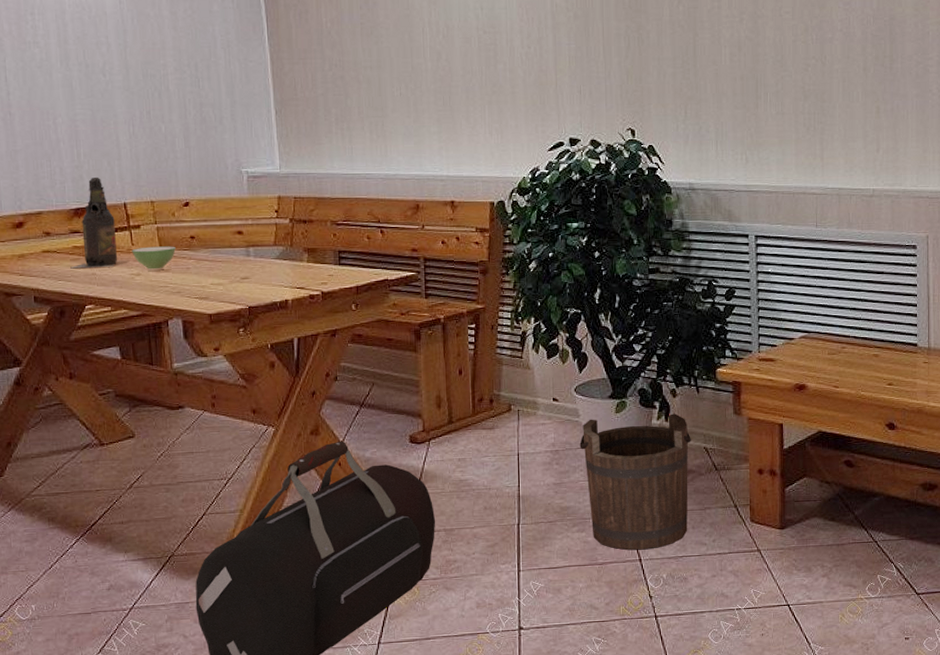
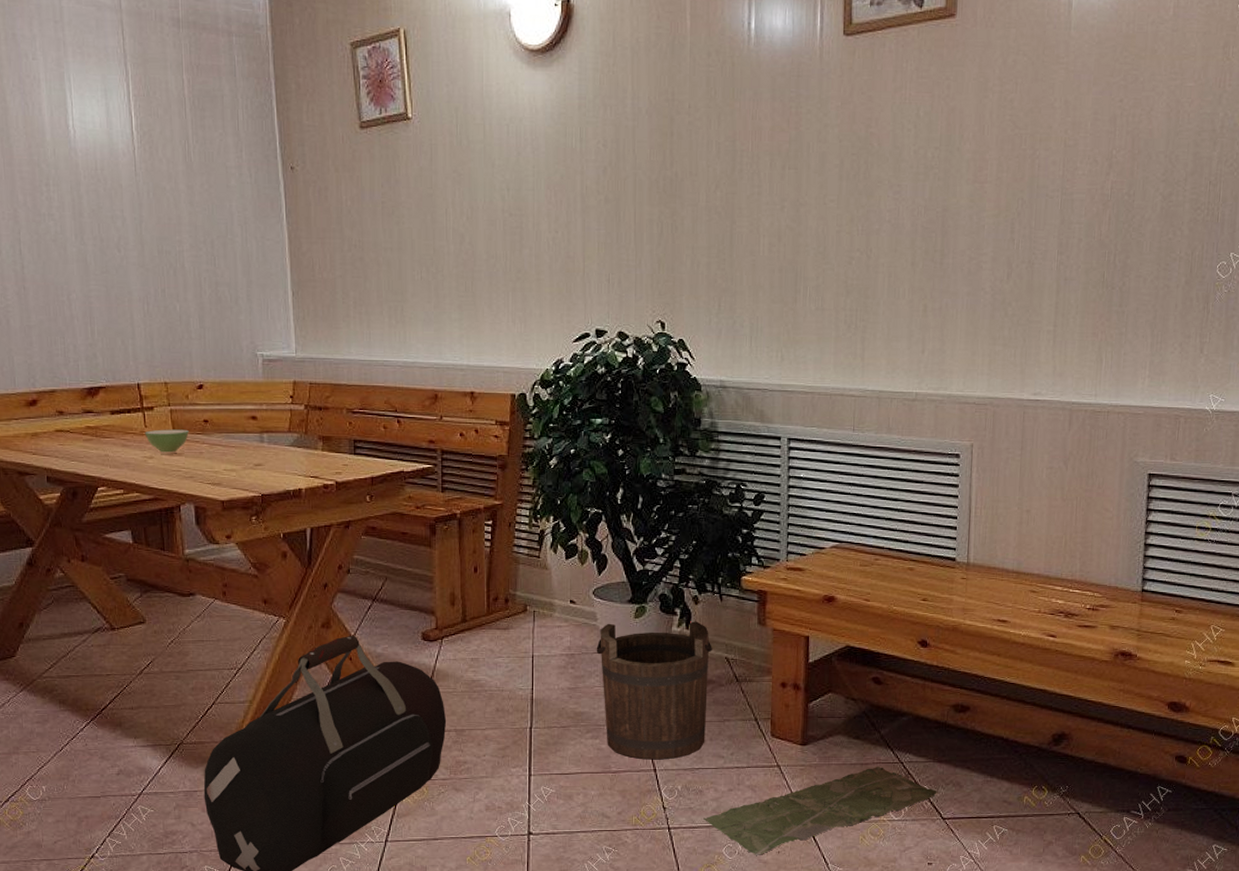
beer bottle: present [70,176,130,269] -> none [83,355,143,450]
bath mat: none [689,547,913,639] -> present [703,767,939,855]

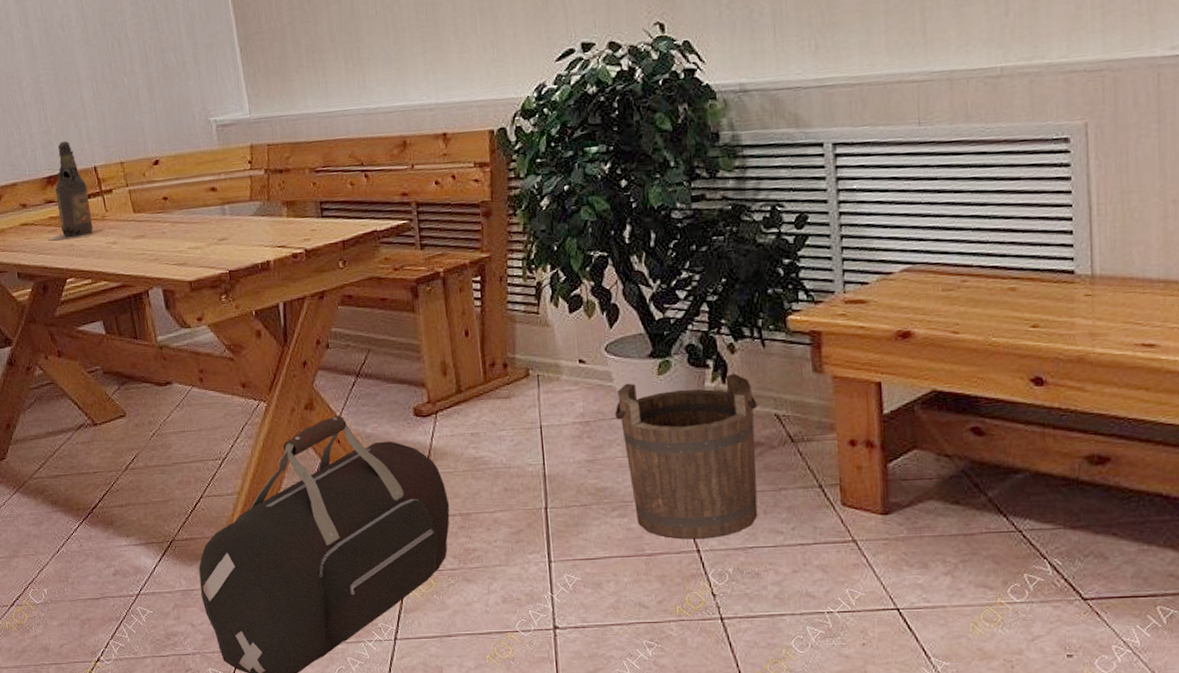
beer bottle: none [83,355,143,450] -> present [48,140,105,241]
bowl: present [145,429,189,455] -> none [106,209,150,239]
bath mat: present [703,767,939,855] -> none [764,537,1076,649]

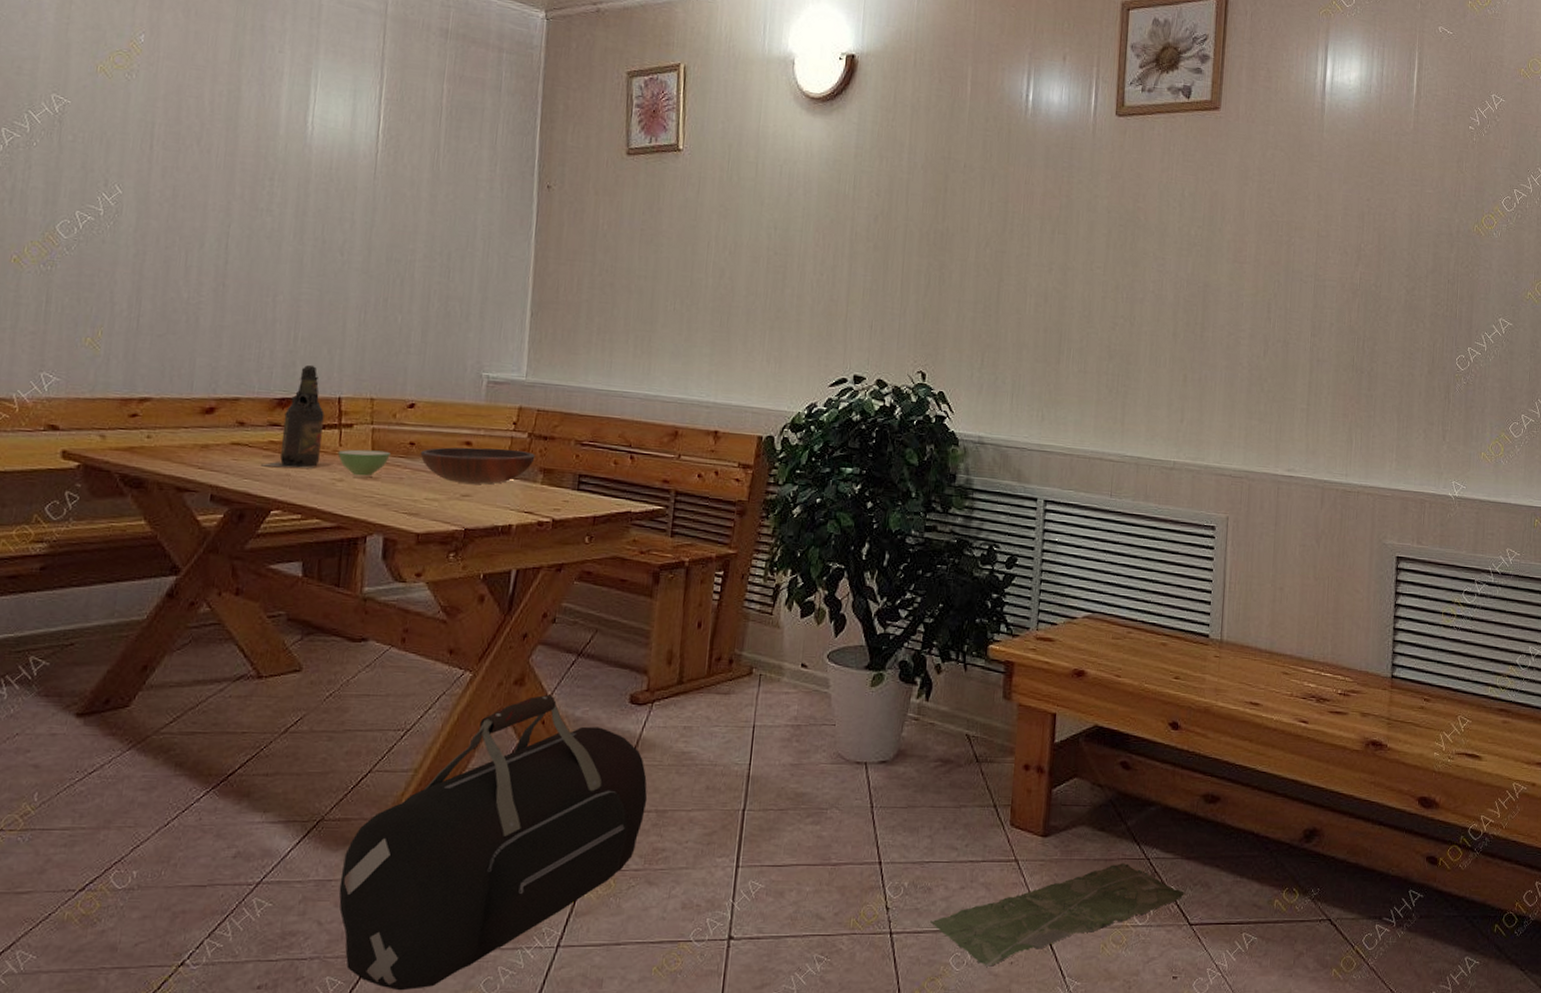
bowl: none [106,209,150,239] -> present [338,449,390,479]
wooden bowl: none [174,187,276,229] -> present [420,447,535,485]
wooden bucket: present [614,373,758,540] -> none [825,691,953,851]
bath mat: none [764,537,1076,649] -> present [930,863,1187,967]

